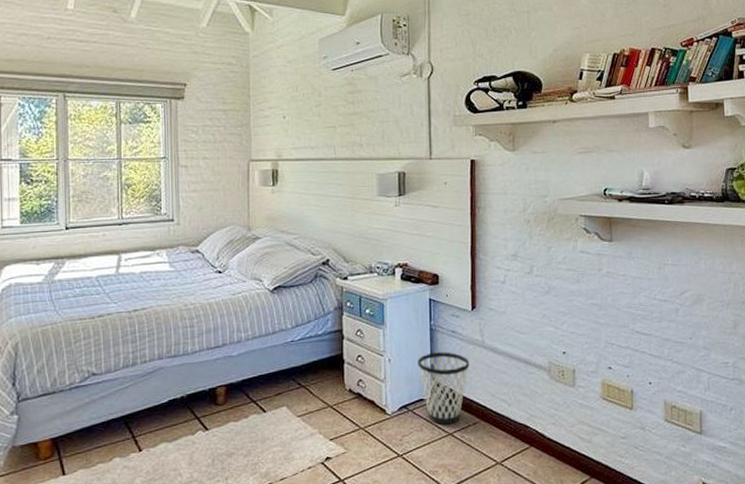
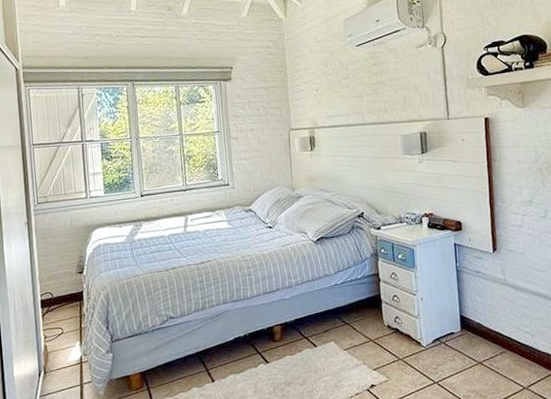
wastebasket: present [418,352,470,425] -> none [447,290,494,355]

